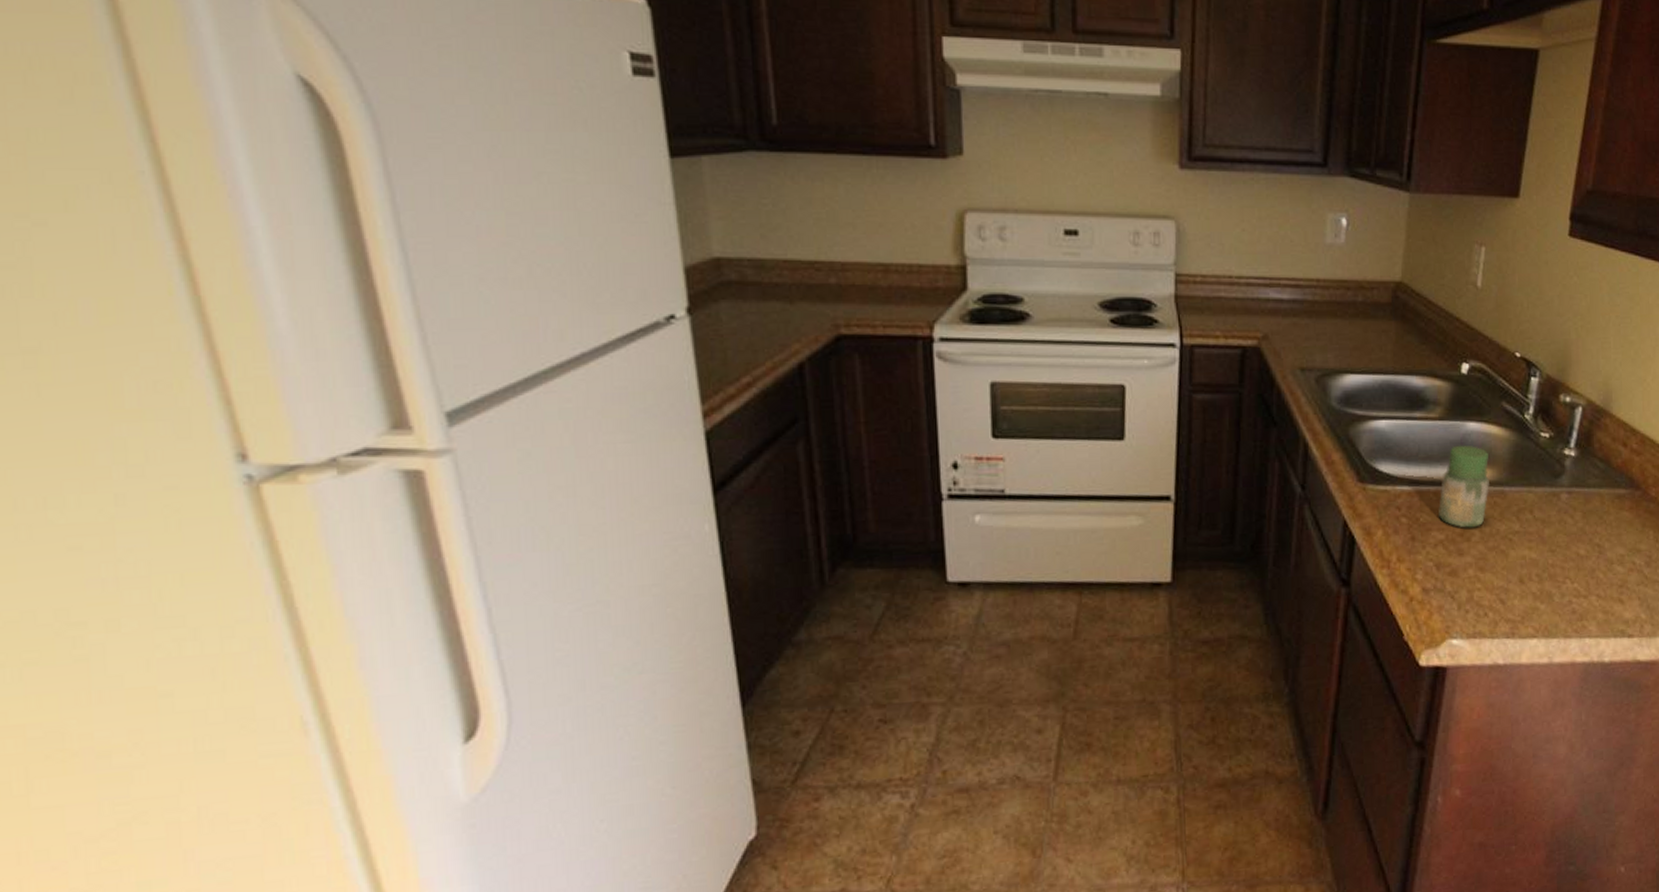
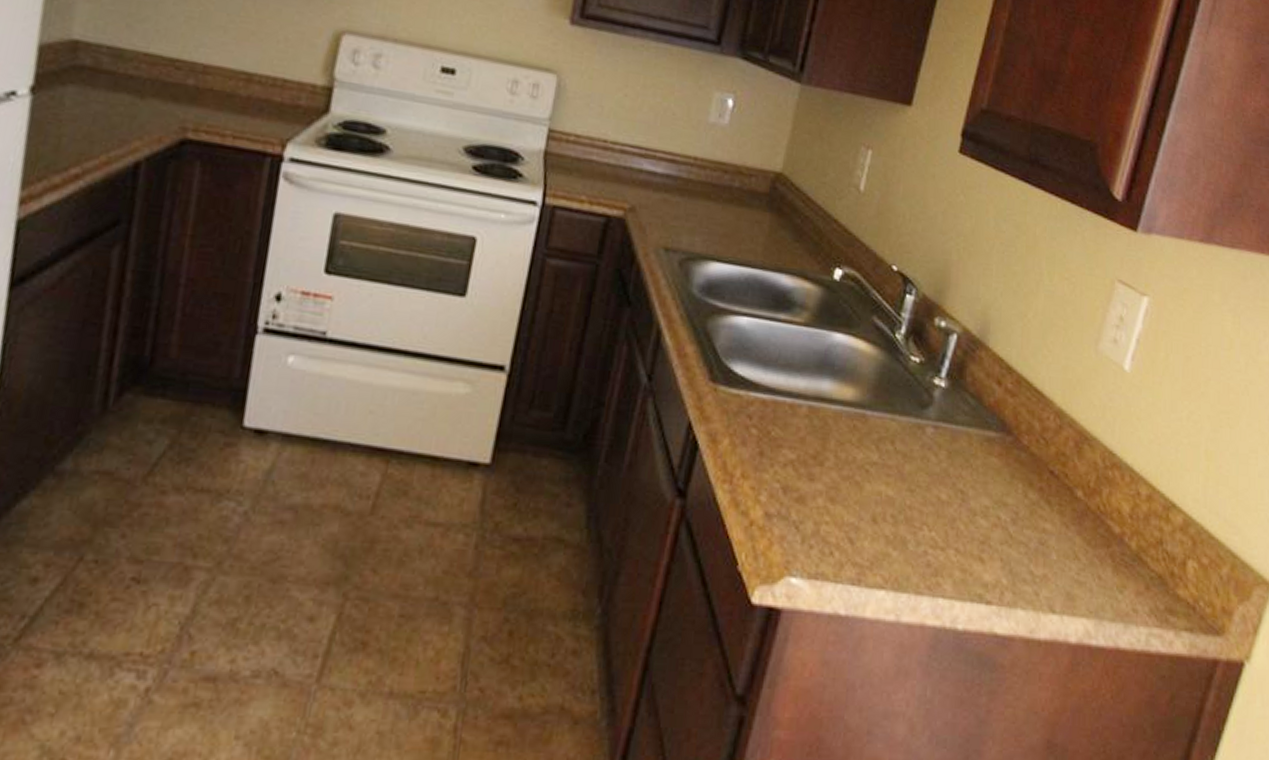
jar: present [1439,445,1489,528] -> none [792,356,853,451]

